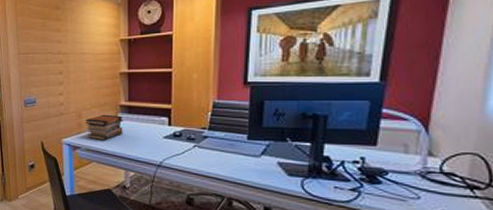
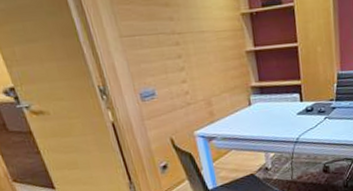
book stack: present [85,114,123,141] -> none [217,97,258,127]

